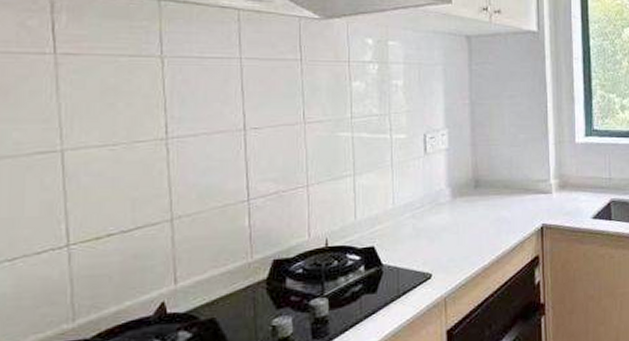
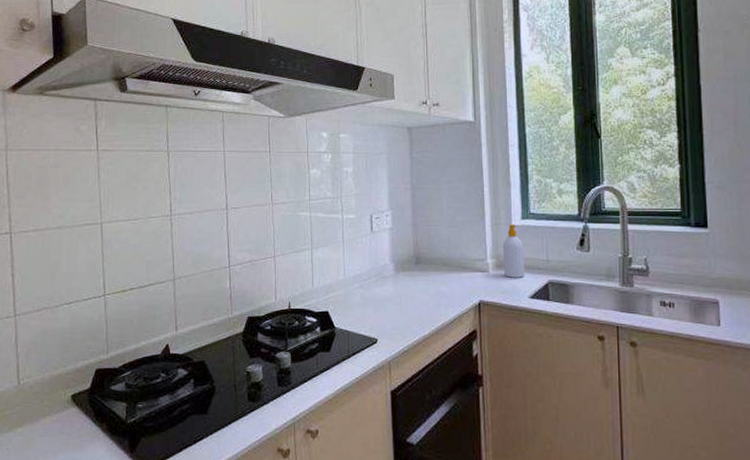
soap bottle: none [566,142,589,198] -> present [502,224,526,278]

